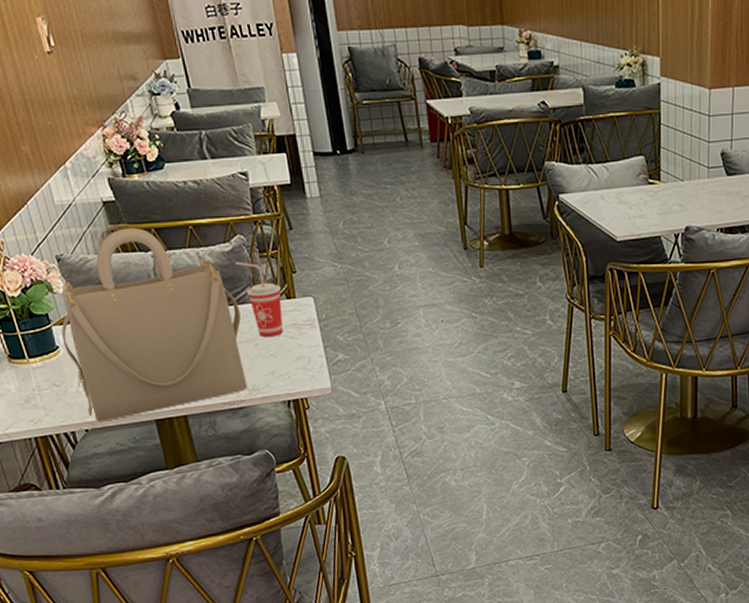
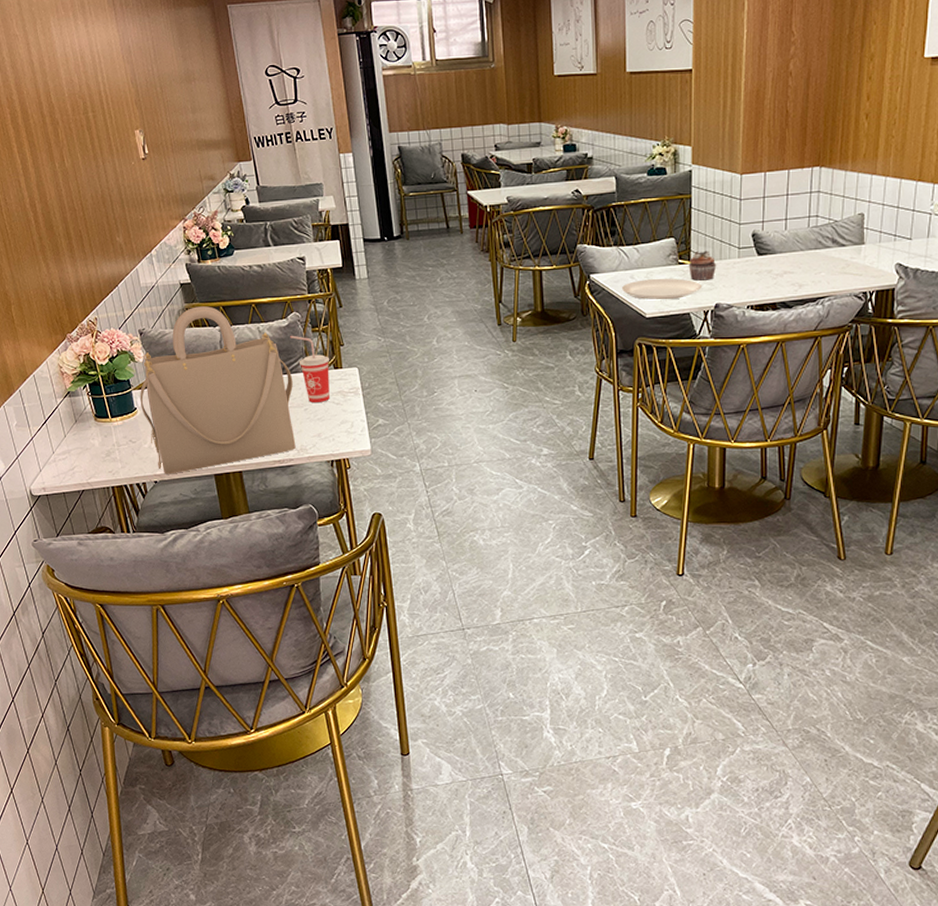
plate: none [592,199,673,223] -> present [622,278,703,301]
cupcake: none [659,170,687,202] -> present [689,250,717,281]

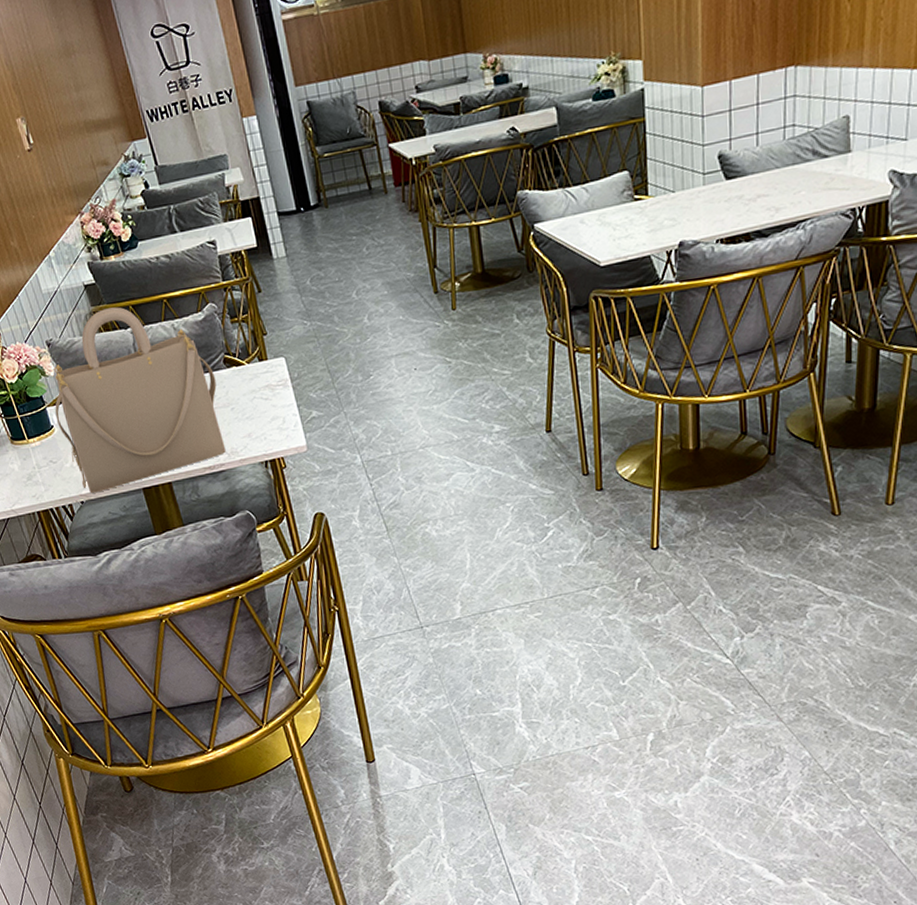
beverage cup: present [290,335,329,402] -> none [208,329,257,401]
plate: present [622,278,703,301] -> none [571,217,664,246]
cupcake: present [689,250,717,281] -> none [646,180,679,218]

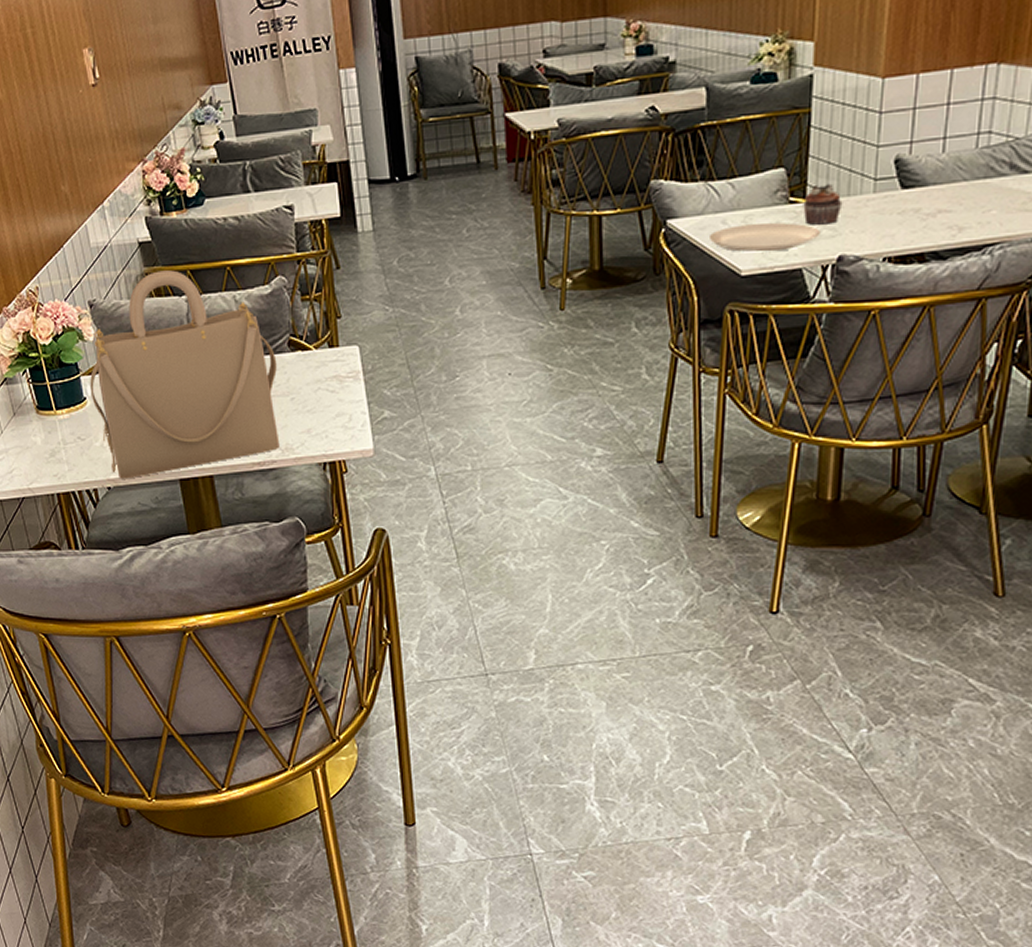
plate: none [571,217,664,246] -> present [710,222,822,253]
cupcake: none [646,180,679,218] -> present [803,183,843,225]

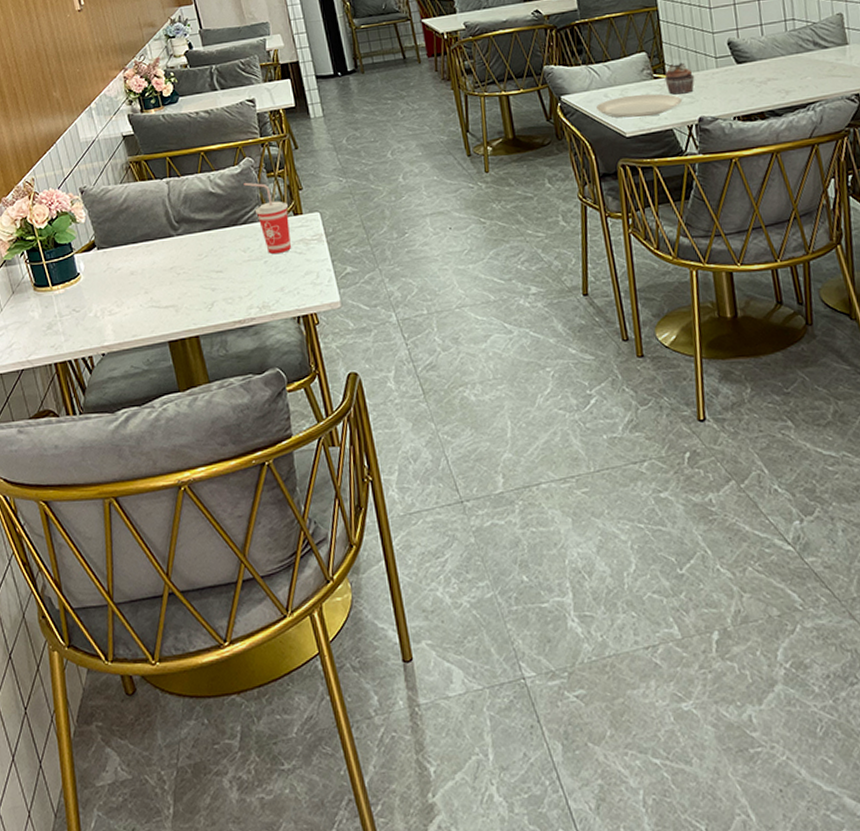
handbag: present [90,270,280,479] -> none [83,157,257,345]
beverage cup: none [274,305,322,390] -> present [244,182,291,254]

